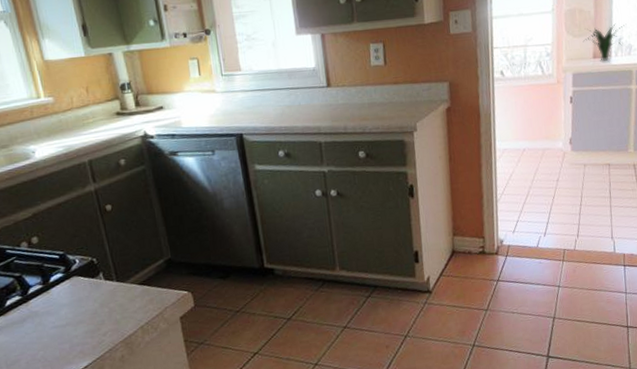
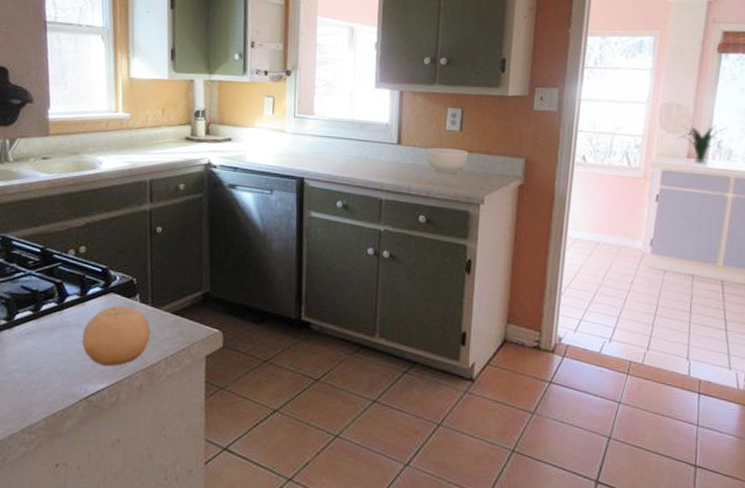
fruit: none [53,286,122,346] -> present [81,305,150,367]
bowl: none [356,82,397,109] -> present [427,147,469,175]

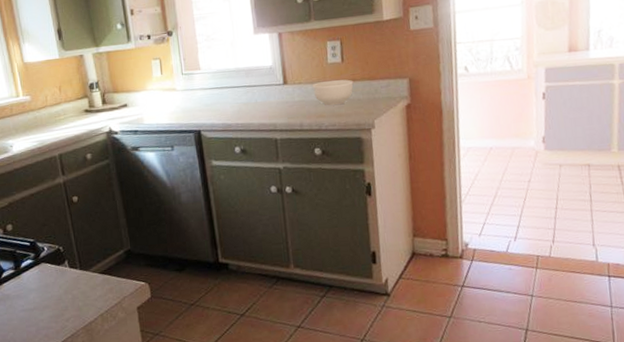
fruit: present [81,305,150,367] -> none [23,272,84,330]
plant: present [677,125,728,163] -> none [556,14,607,55]

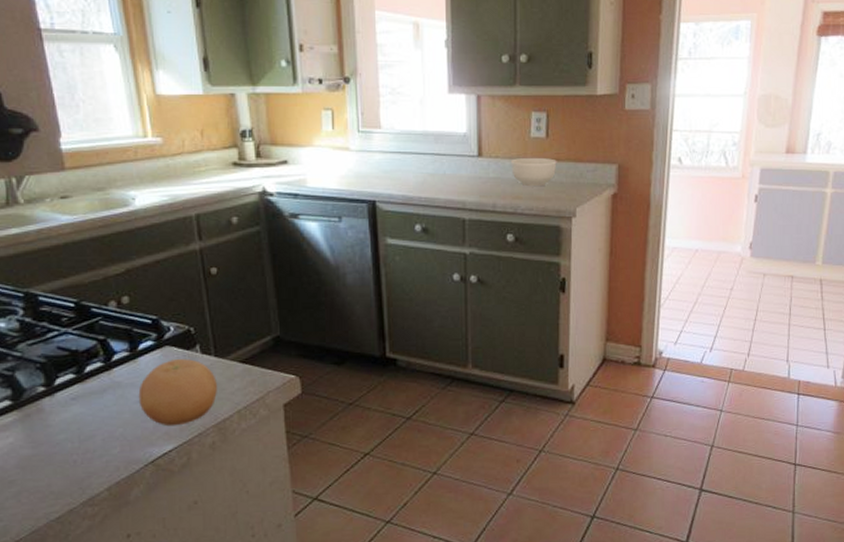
fruit: none [23,272,84,330] -> present [138,358,217,427]

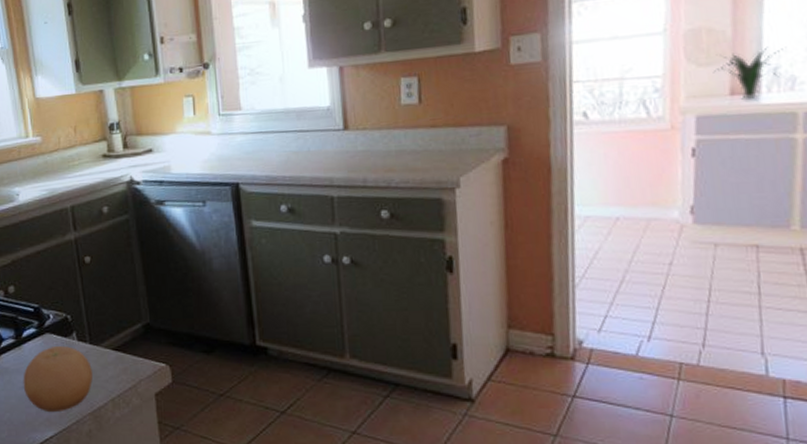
bowl: present [511,157,557,187] -> none [381,125,434,158]
plant: none [776,116,828,158] -> present [713,46,787,99]

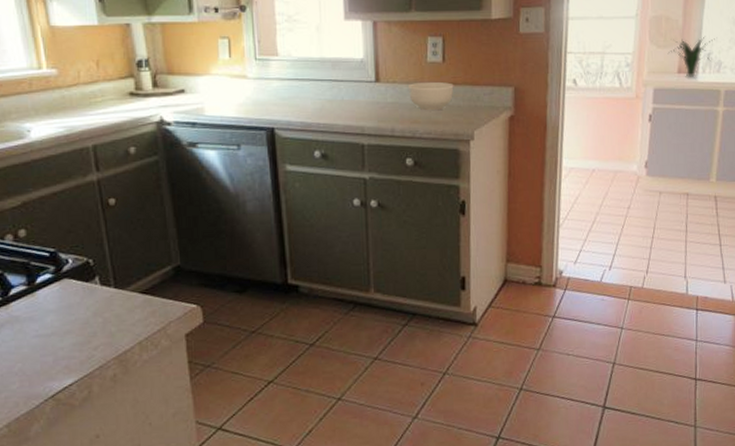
fruit: present [23,345,93,413] -> none [37,290,118,360]
bowl: none [381,125,434,158] -> present [409,81,454,111]

